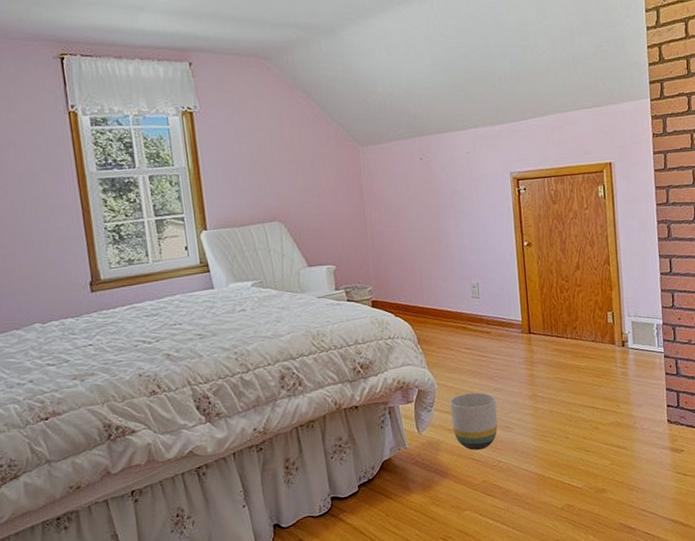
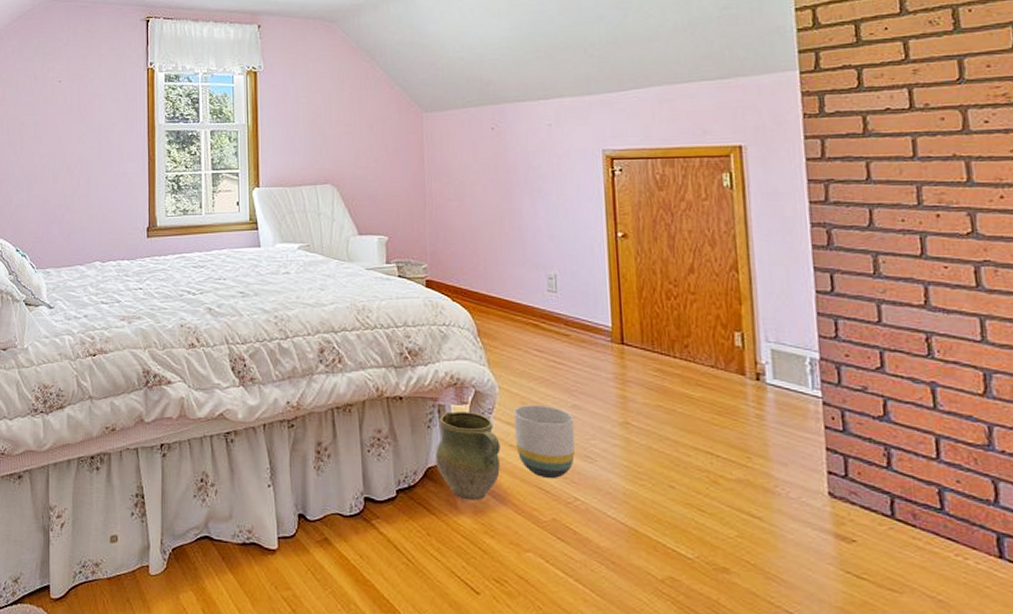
ceramic jug: none [389,408,442,481] -> present [435,411,501,501]

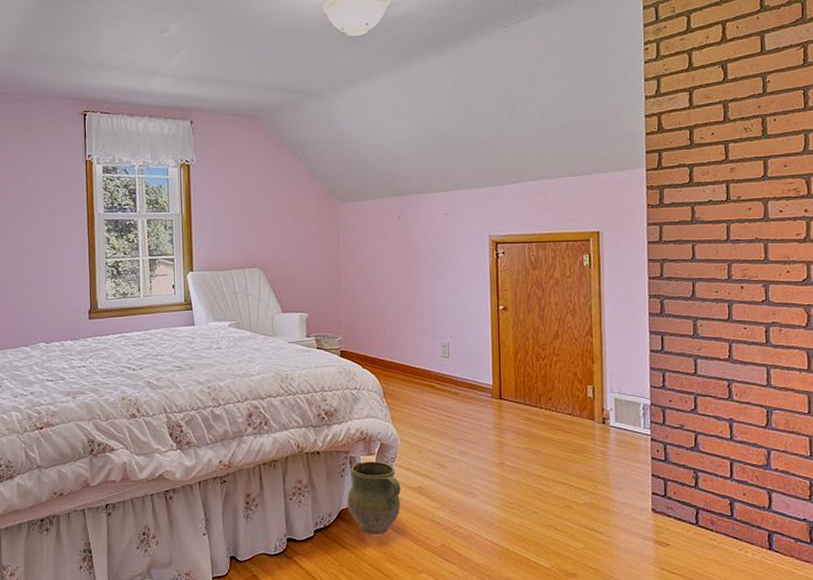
planter: present [514,405,575,479] -> none [412,453,461,513]

